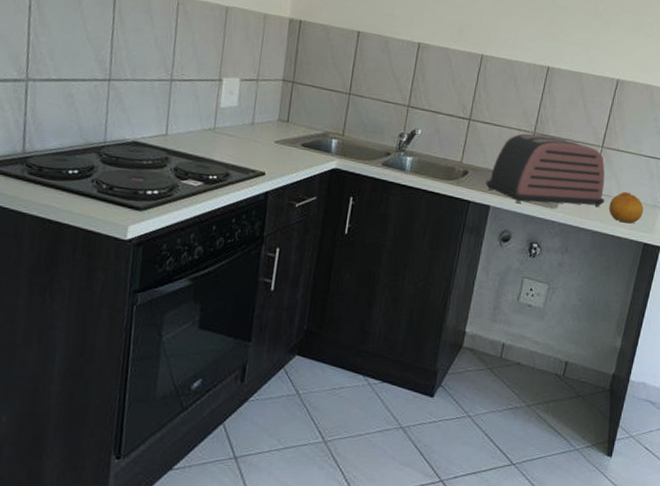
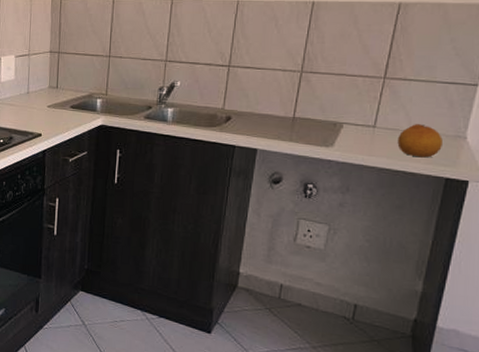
toaster: present [486,133,605,207] -> none [251,73,392,144]

